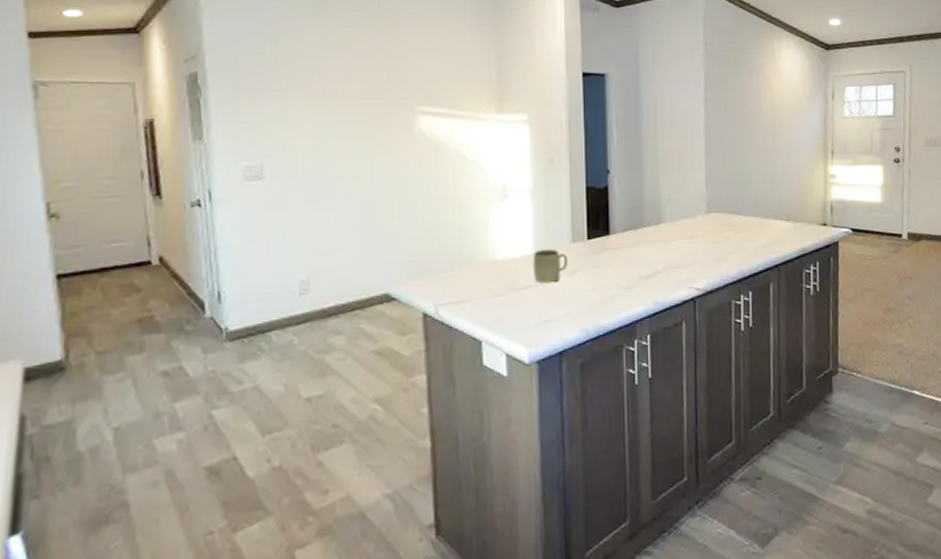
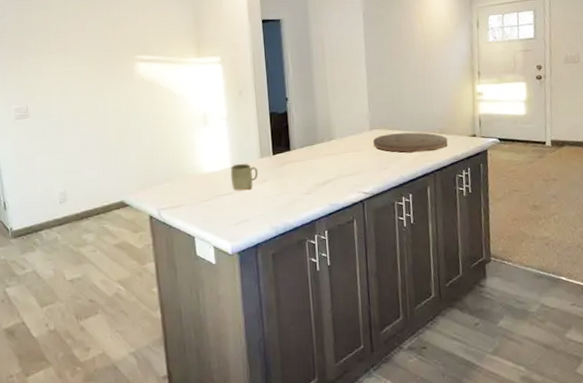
cutting board: none [710,218,795,243] -> present [373,132,448,153]

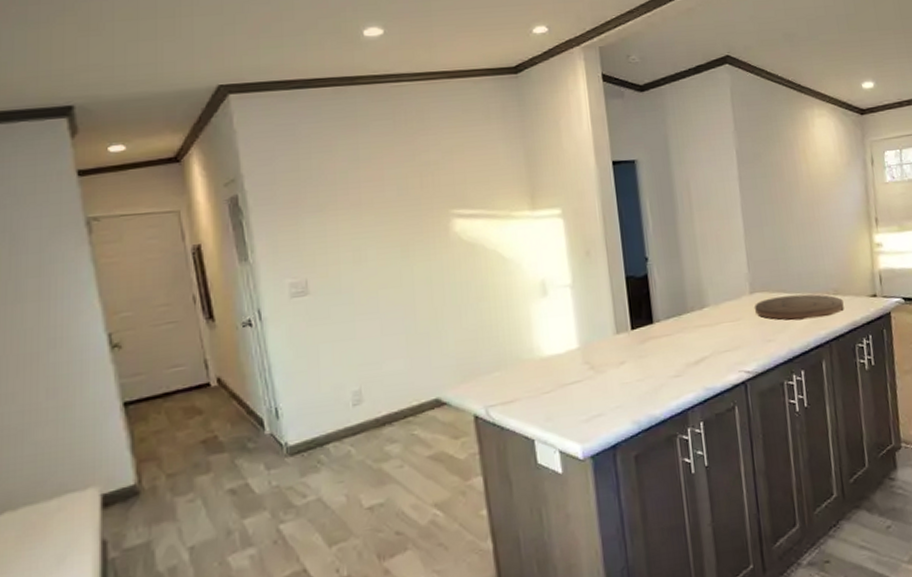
mug: present [230,163,259,191] -> none [578,342,614,378]

